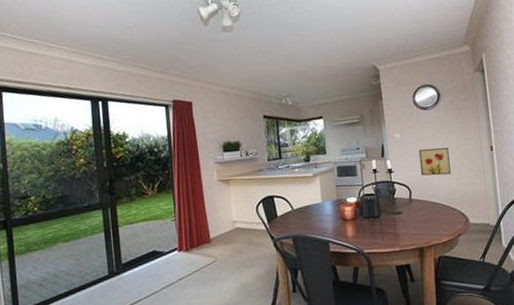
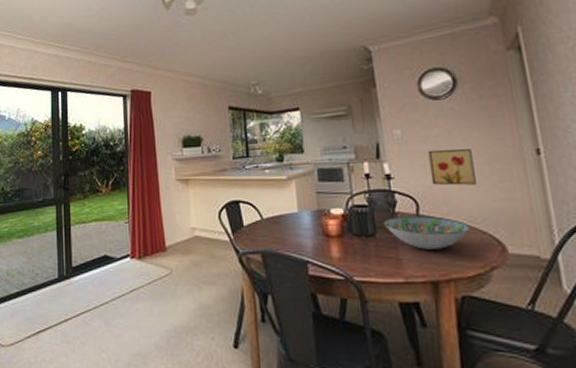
decorative bowl: none [386,199,446,225] -> present [383,215,470,250]

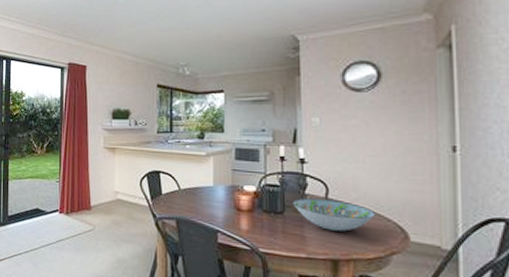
wall art: present [427,149,476,186] -> none [343,139,387,175]

